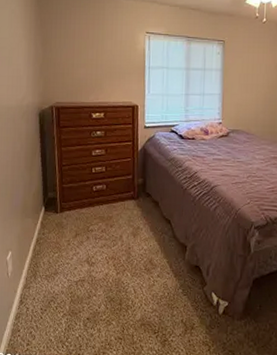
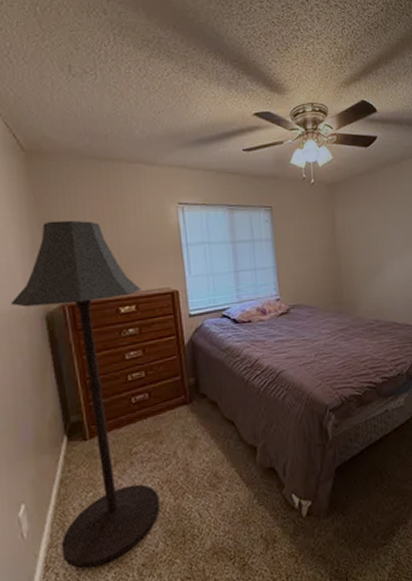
floor lamp: none [17,40,109,312] -> present [10,220,160,570]

